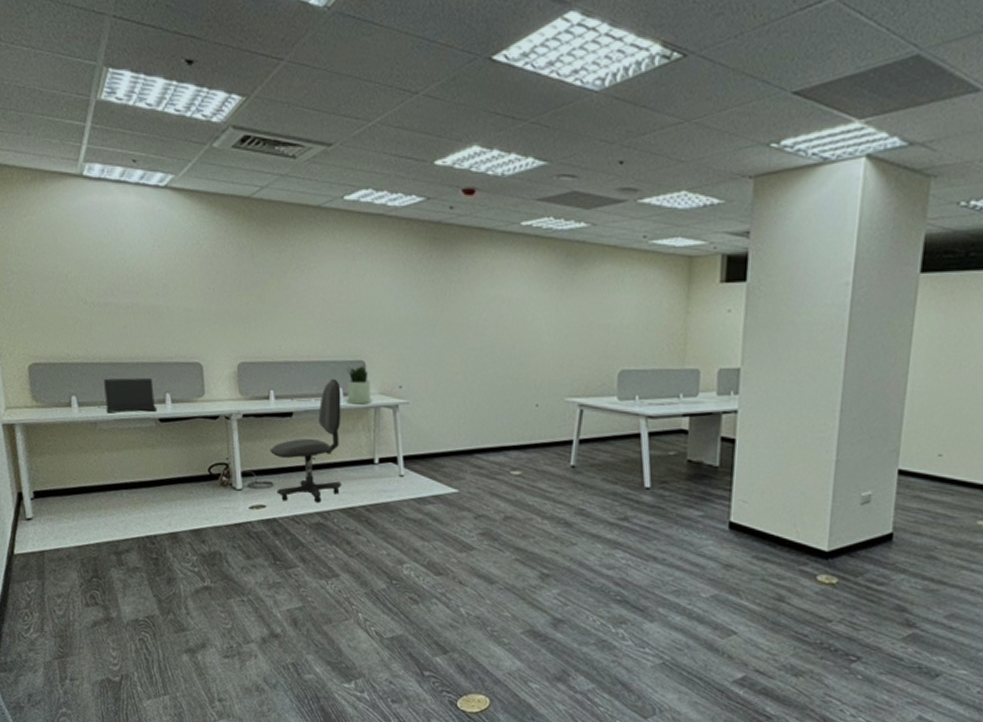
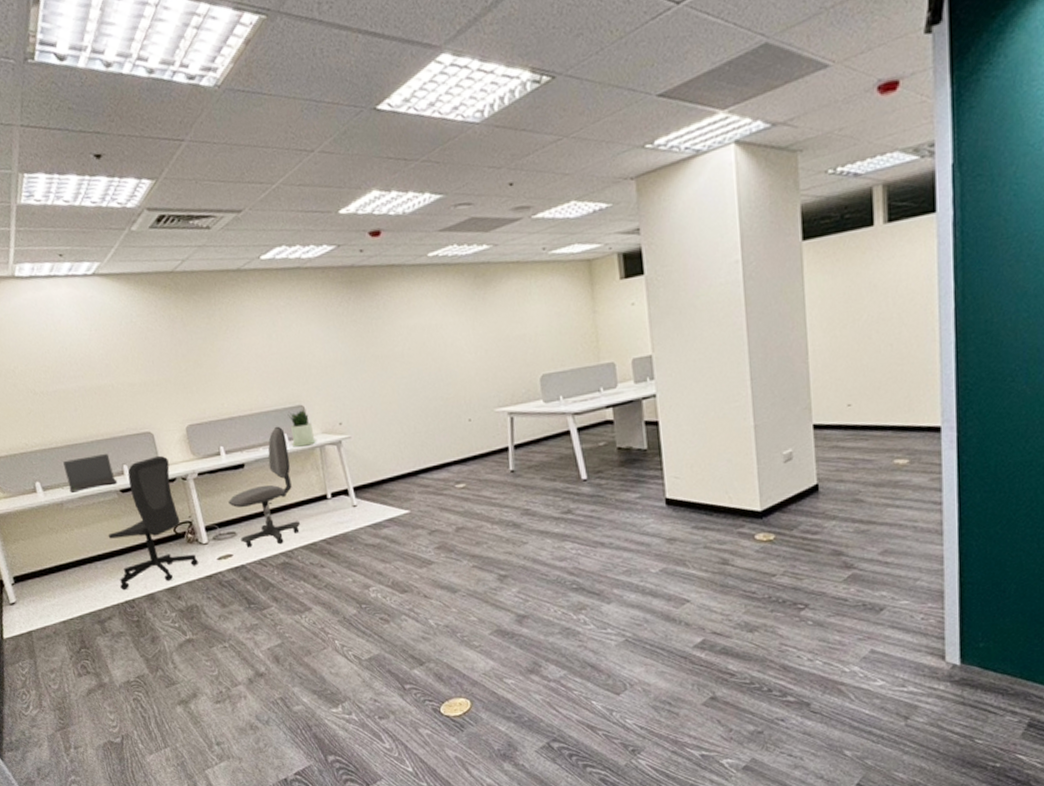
office chair: none [138,389,230,525] -> present [108,455,199,591]

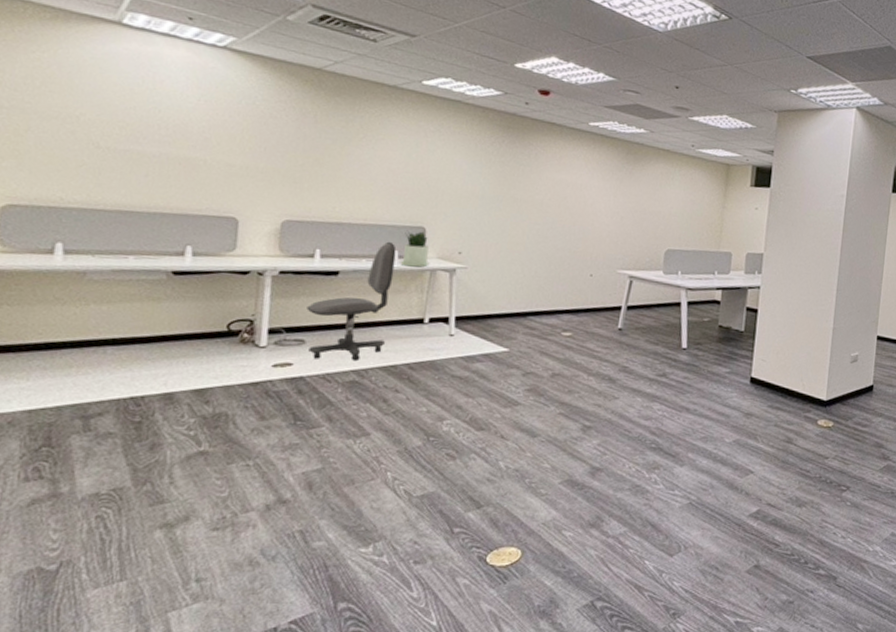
laptop: present [63,454,117,493] -> none [102,226,172,264]
office chair: present [108,455,199,591] -> none [130,243,248,385]

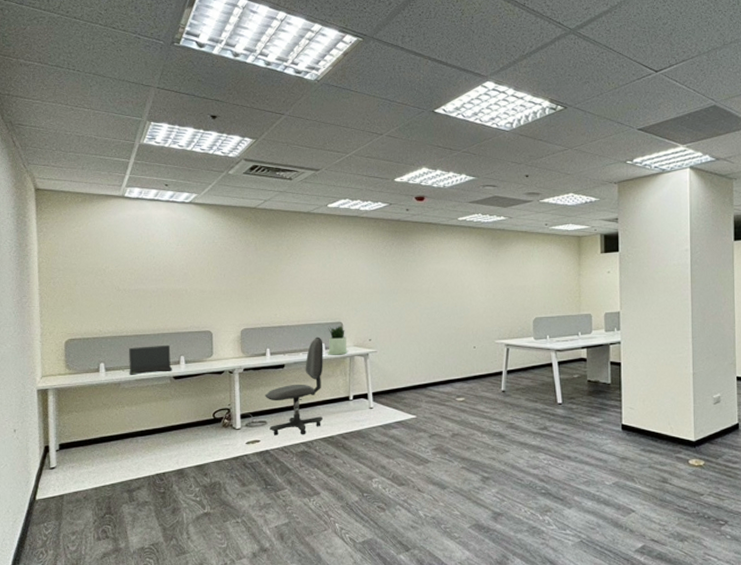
laptop: none [102,226,172,264] -> present [129,346,172,375]

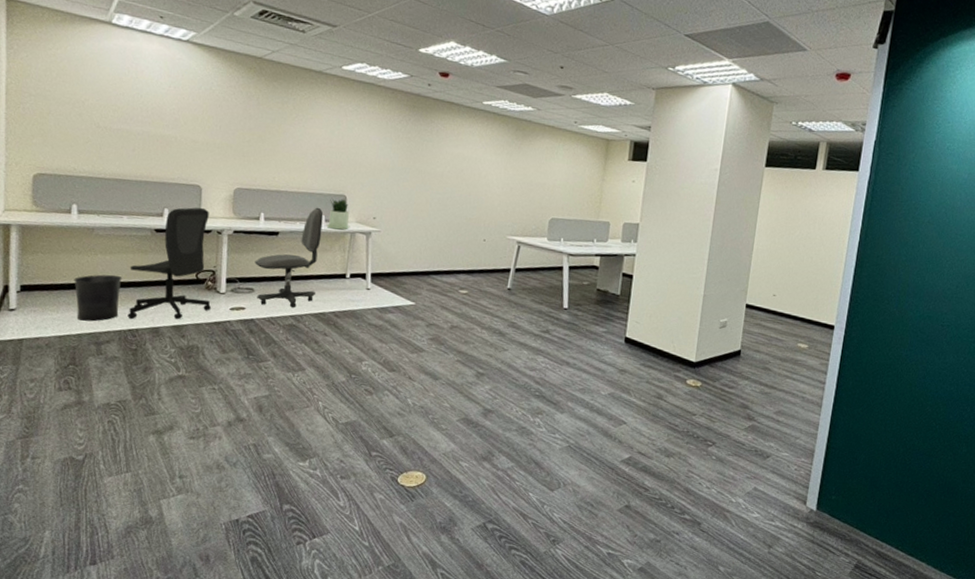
waste bin: none [105,424,148,471] -> present [74,274,123,321]
laptop: present [129,346,172,375] -> none [105,191,154,223]
office chair: none [154,351,230,464] -> present [127,207,212,320]

